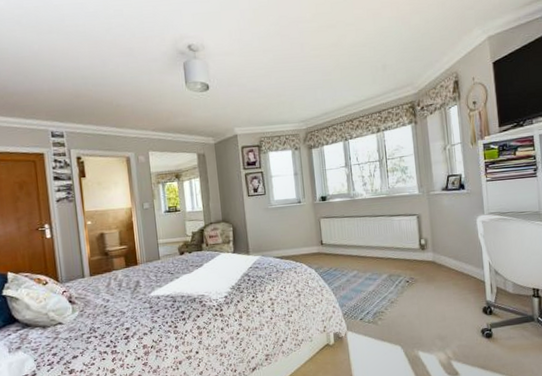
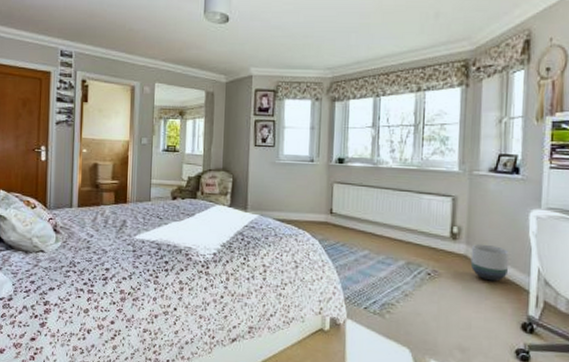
planter: none [437,249,468,279] -> present [470,243,509,282]

